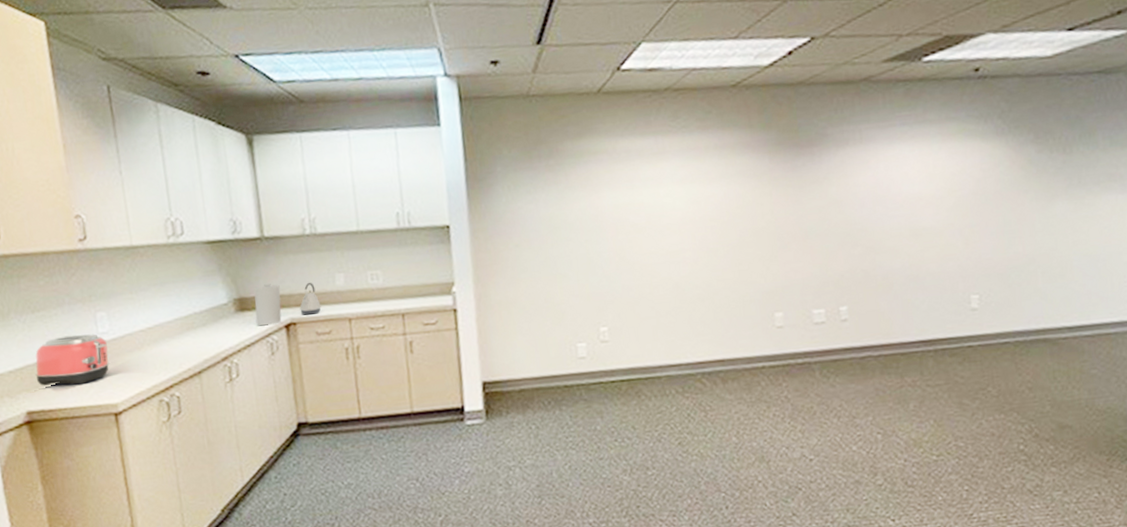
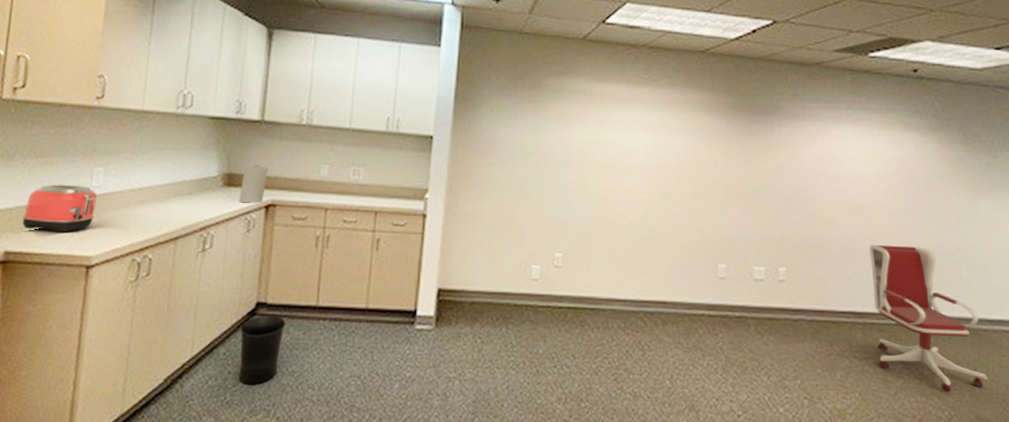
waste bin: none [286,433,333,504] -> present [239,316,286,386]
kettle: present [299,282,321,315] -> none [282,168,303,199]
office chair: none [935,262,1070,407] -> present [868,244,989,393]

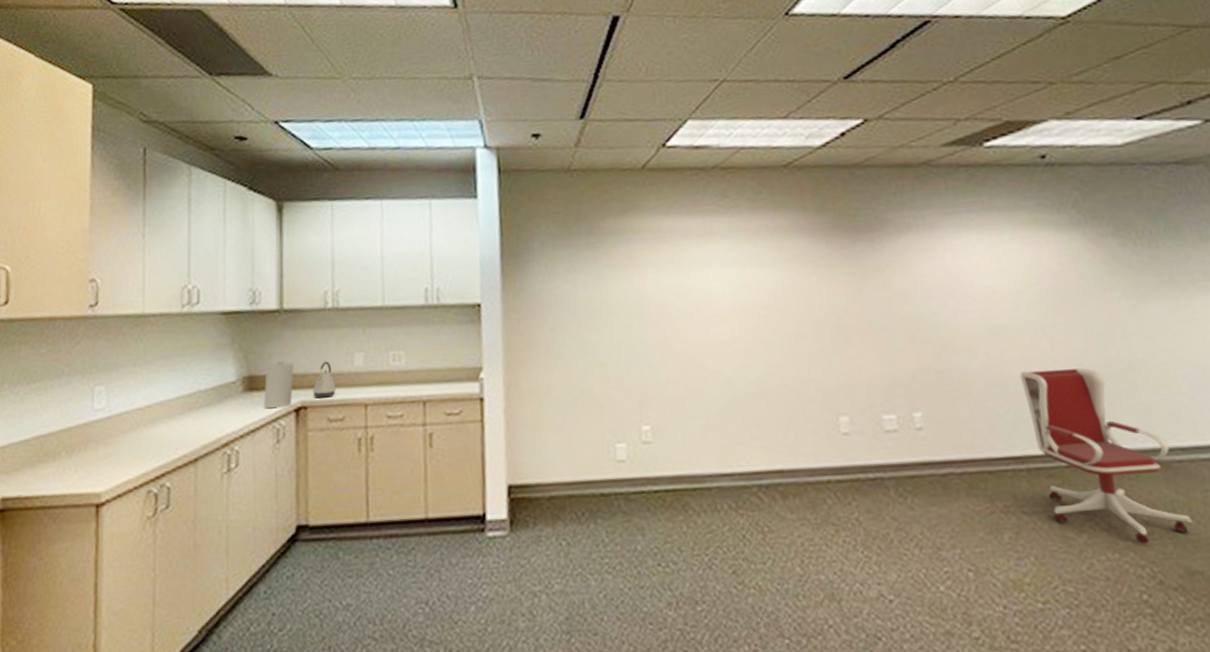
toaster: present [22,184,98,233] -> none [18,410,102,469]
waste bin: present [239,316,286,386] -> none [281,540,333,628]
kettle: none [282,168,303,199] -> present [313,361,336,398]

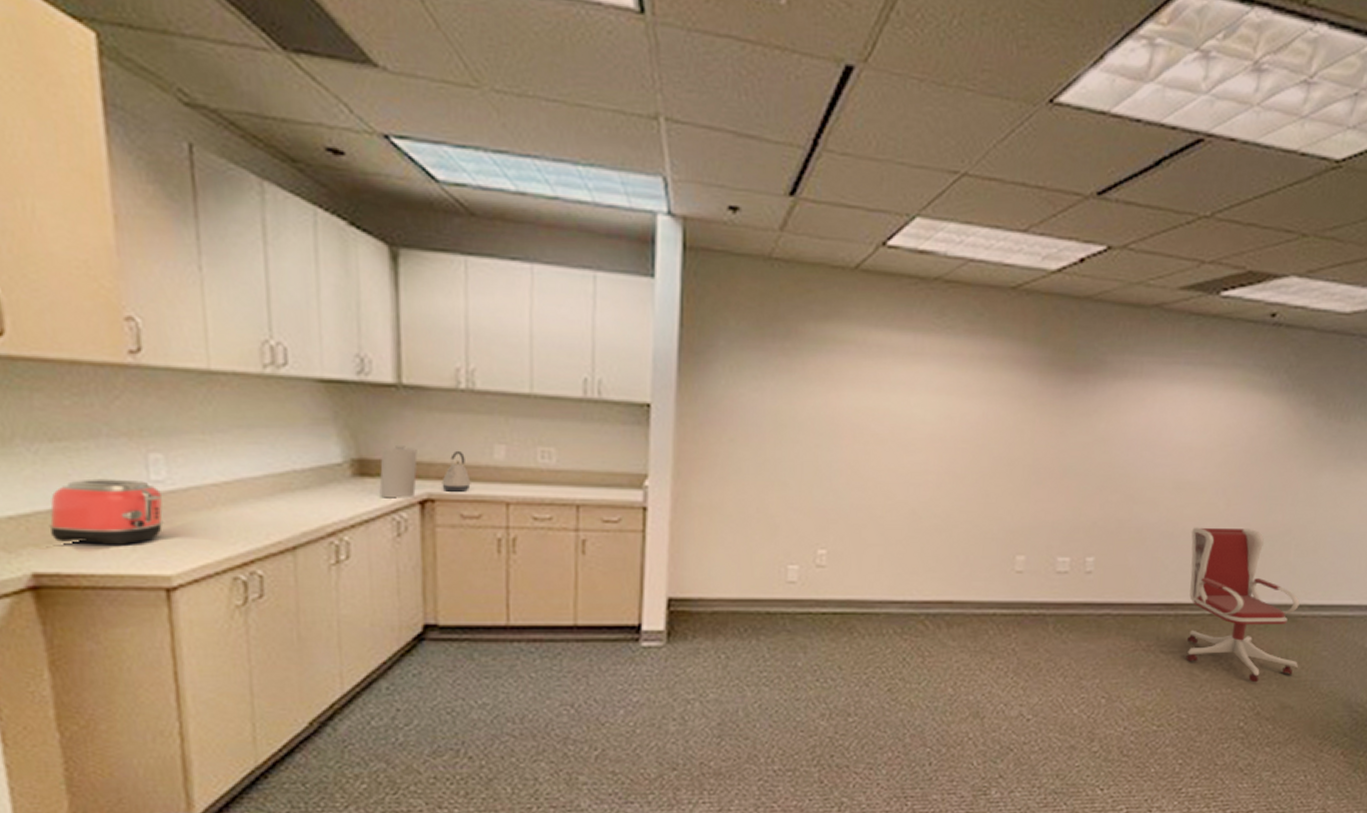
toaster: none [18,410,102,469] -> present [49,478,164,545]

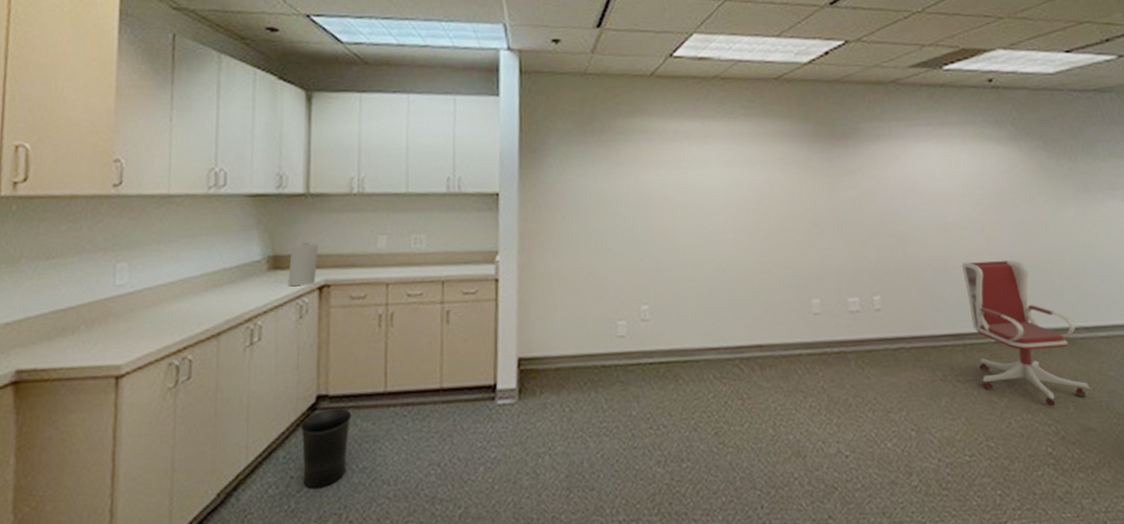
toaster: present [49,478,164,545] -> none [35,285,123,342]
waste bin: none [406,640,468,723] -> present [301,408,352,489]
kettle: present [441,450,471,492] -> none [336,242,359,277]

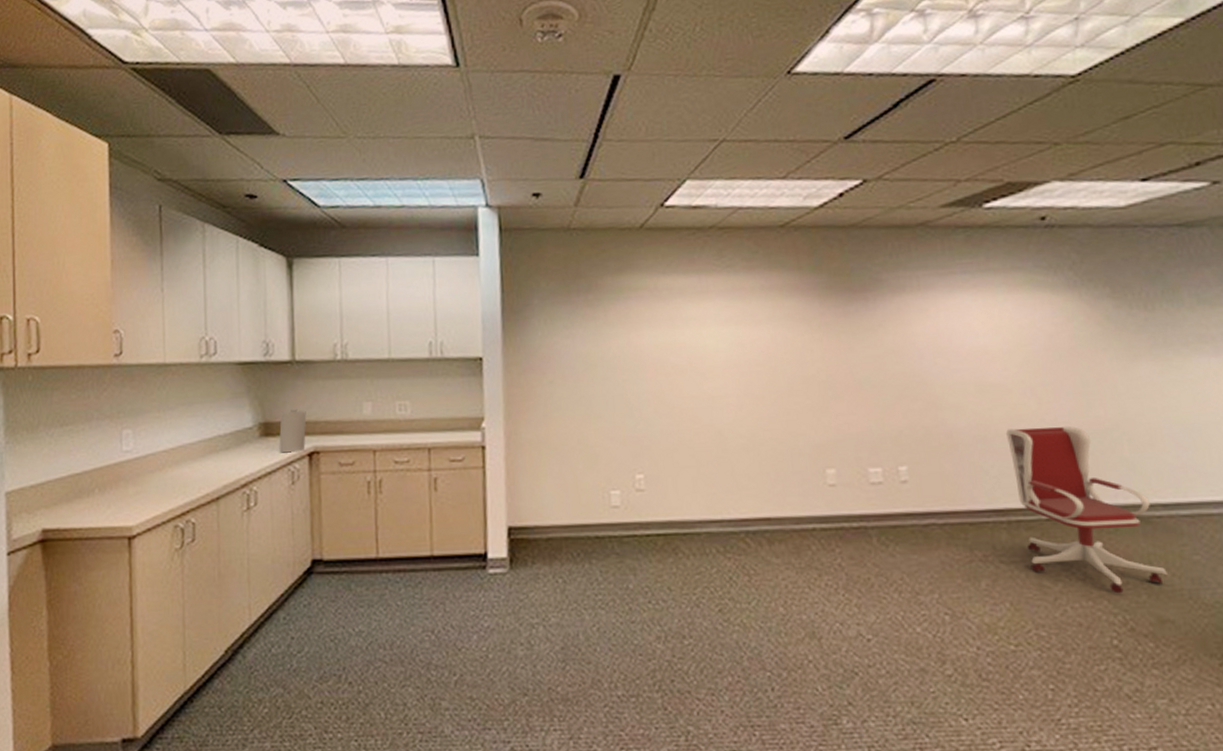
waste bin: present [301,408,352,489] -> none [298,573,346,650]

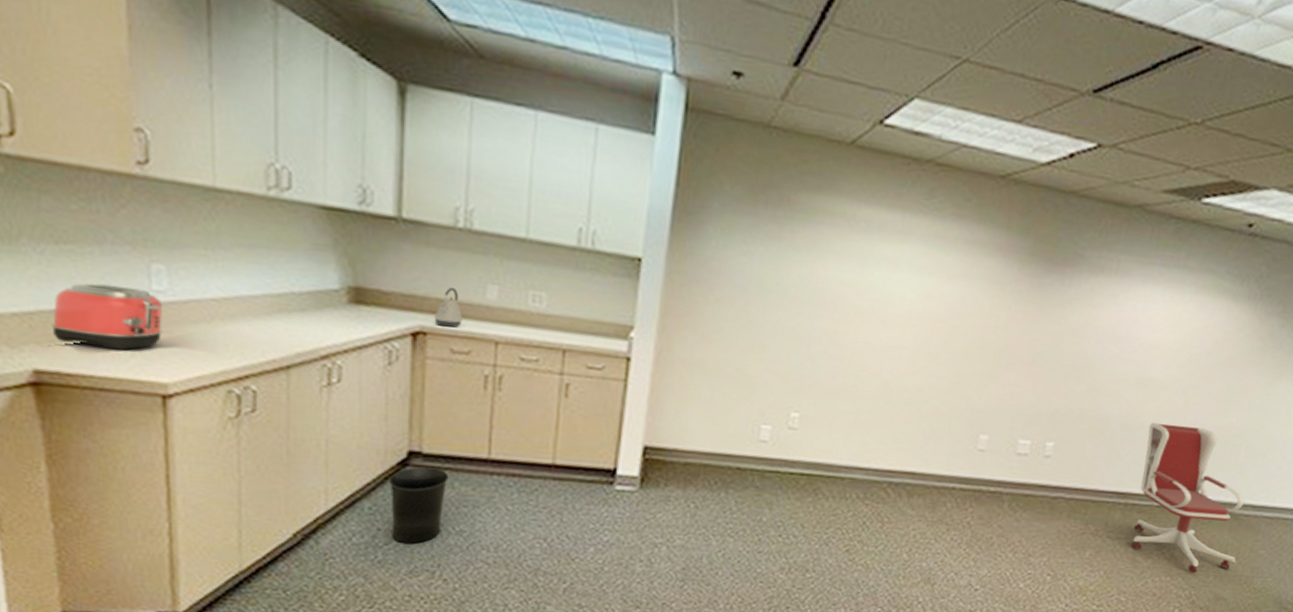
toaster: none [55,451,130,504] -> present [51,283,164,350]
paper towel holder: present [279,409,307,453] -> none [373,277,413,330]
waste bin: none [298,573,346,650] -> present [389,467,449,545]
kettle: none [324,409,346,444] -> present [434,287,463,328]

